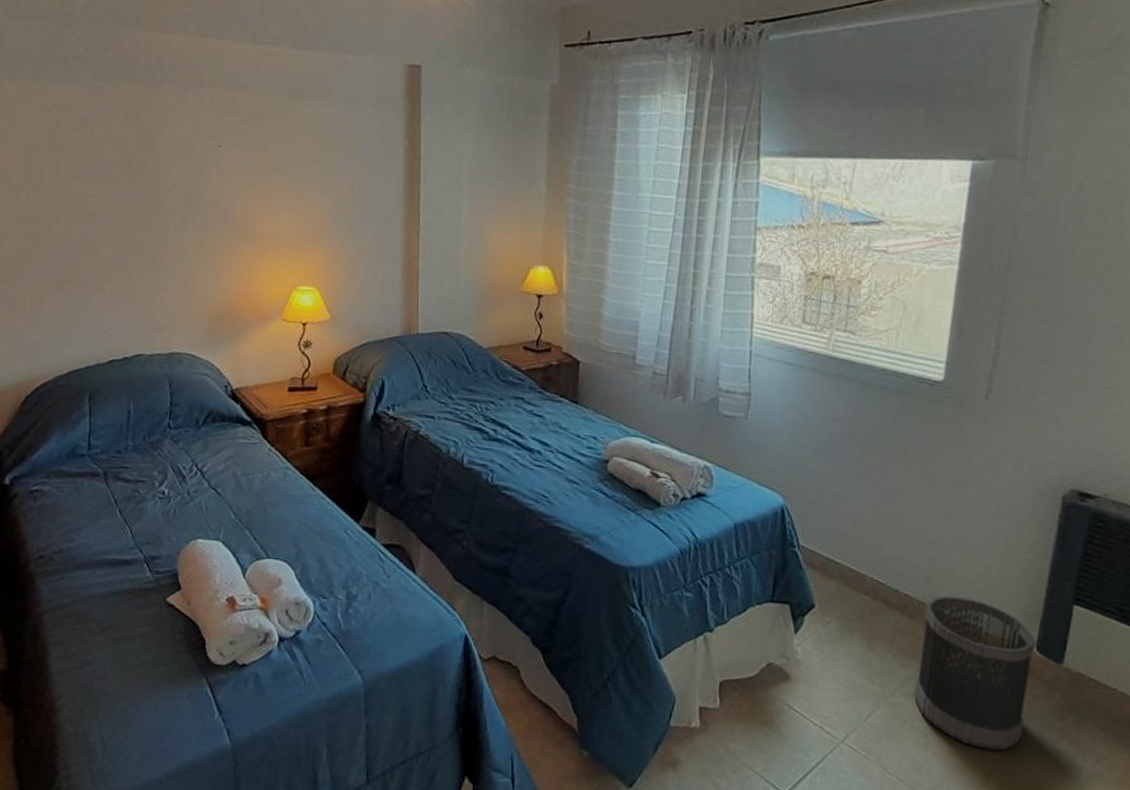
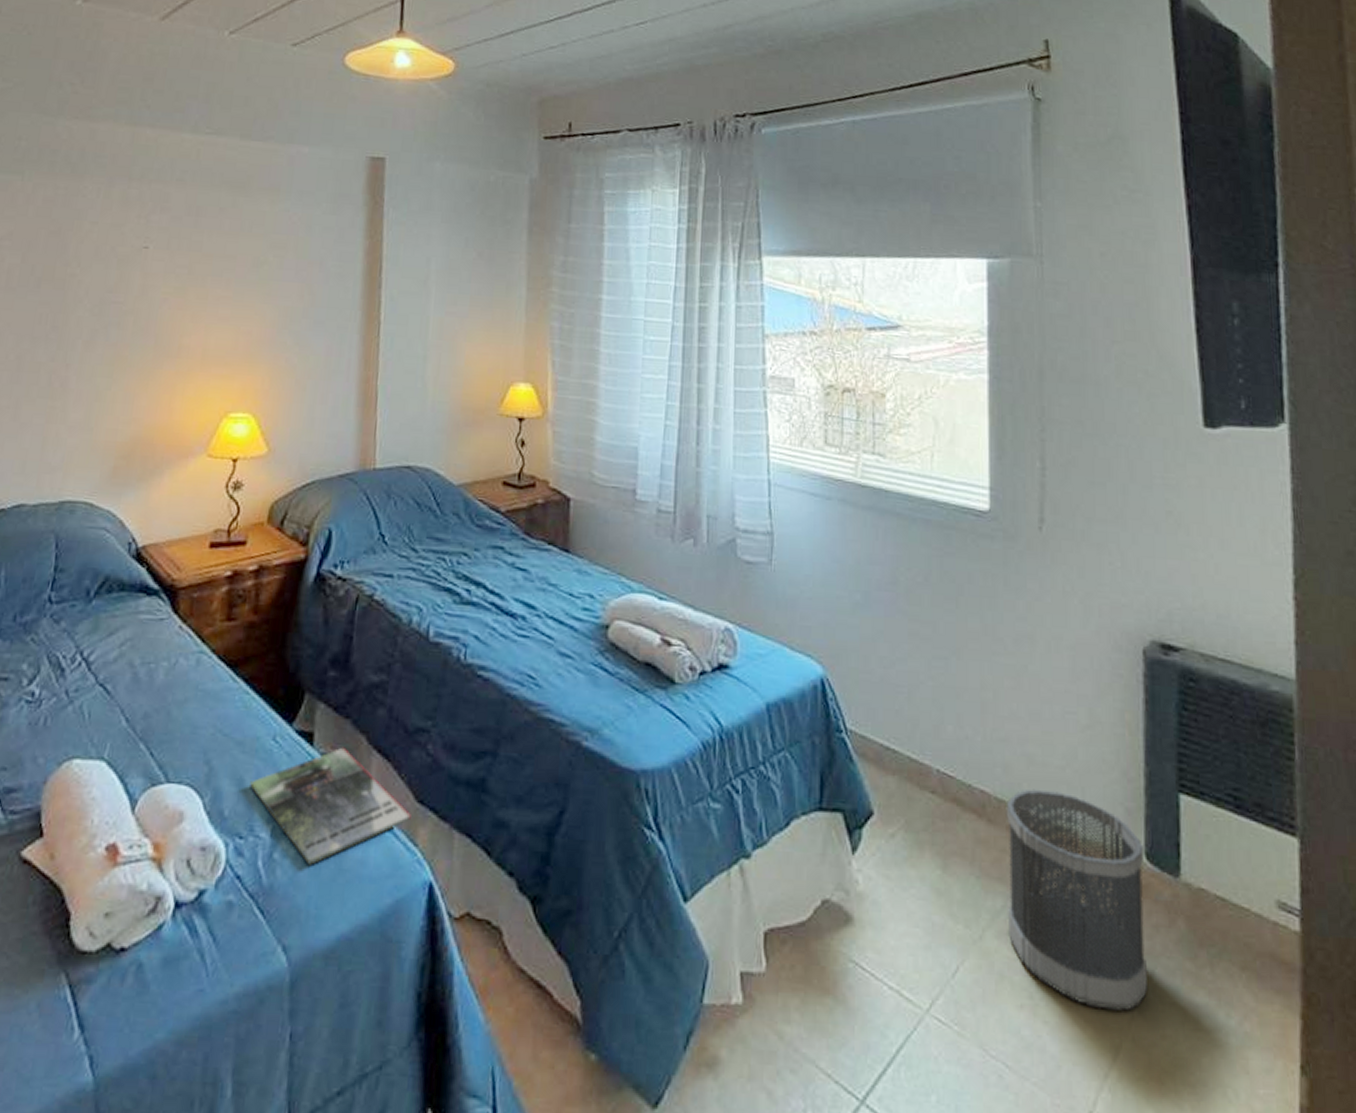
magazine: none [329,540,451,619] -> present [250,747,411,865]

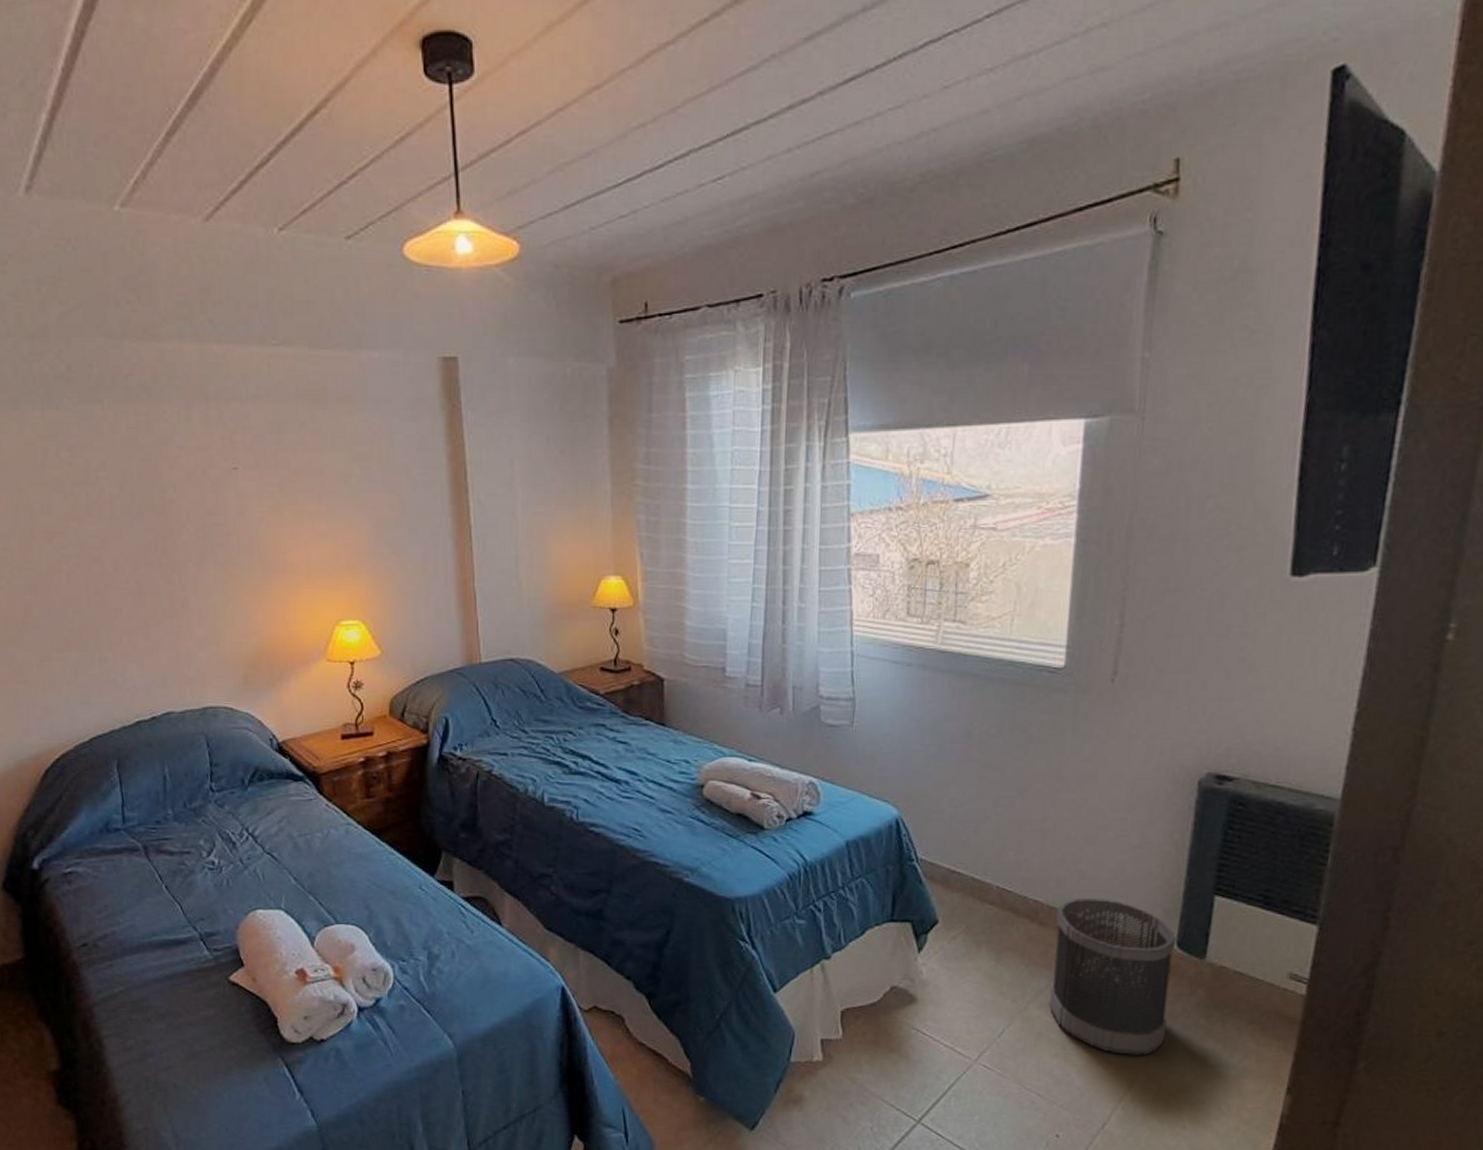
magazine: present [250,747,411,865] -> none [405,891,542,978]

